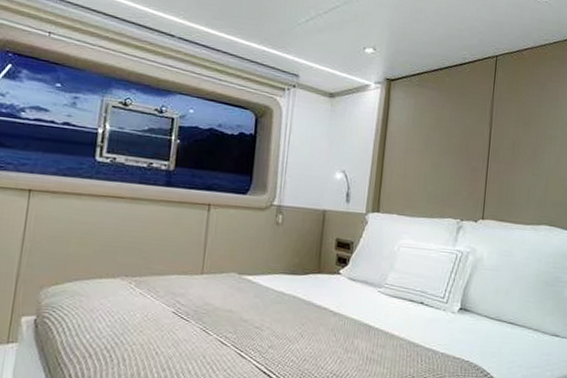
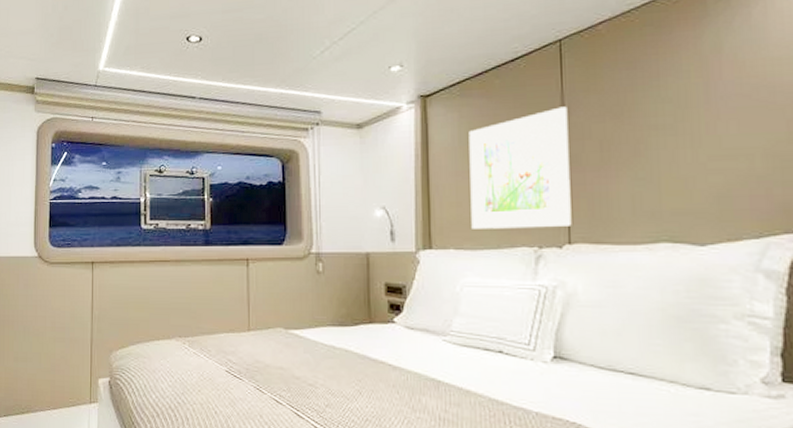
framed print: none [413,109,495,206] -> present [469,106,572,229]

